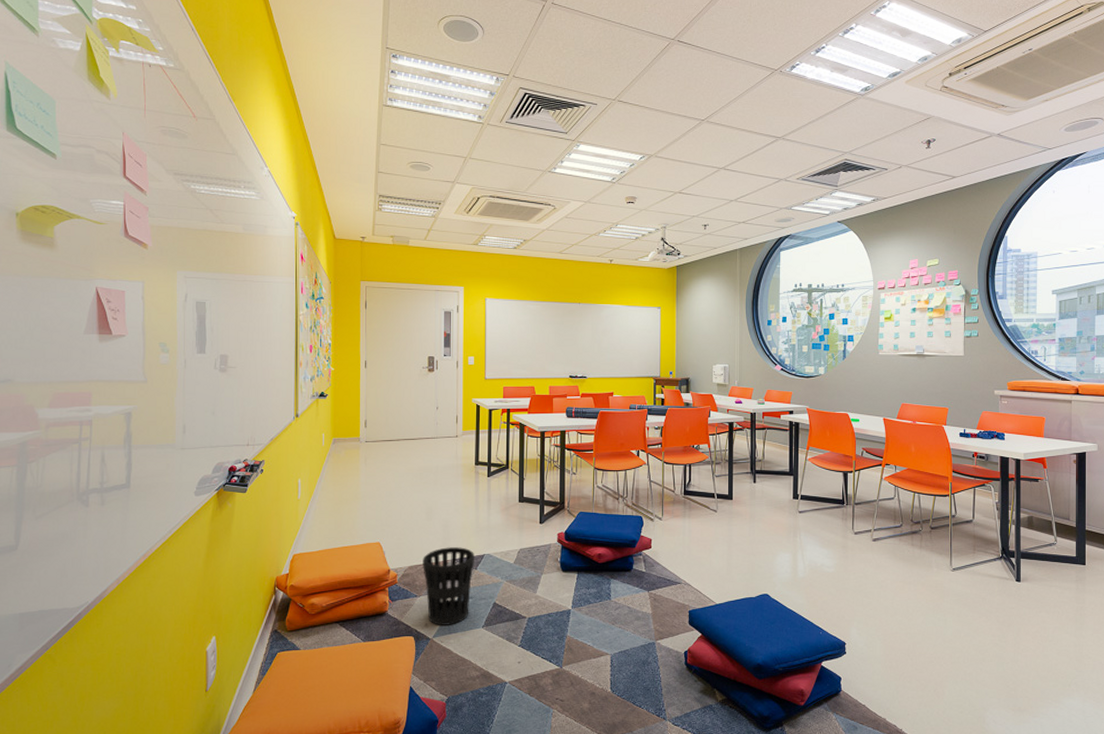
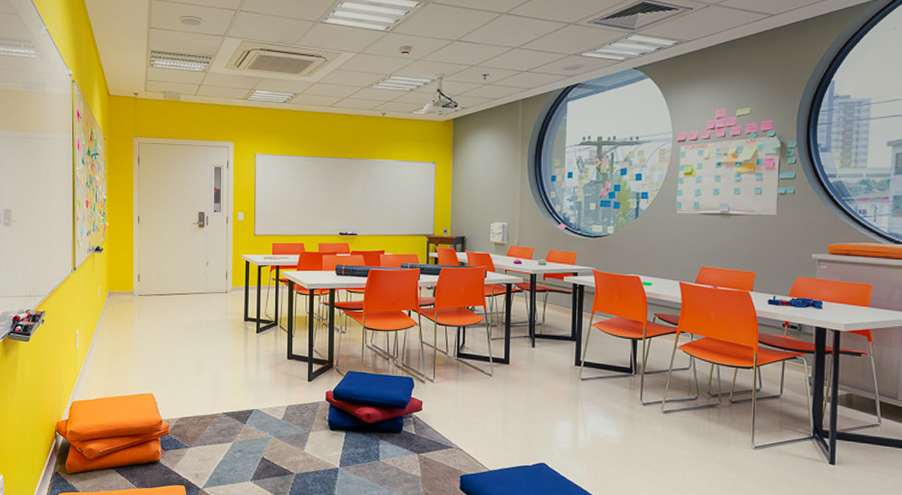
wastebasket: present [423,547,474,625] -> none [193,401,243,477]

